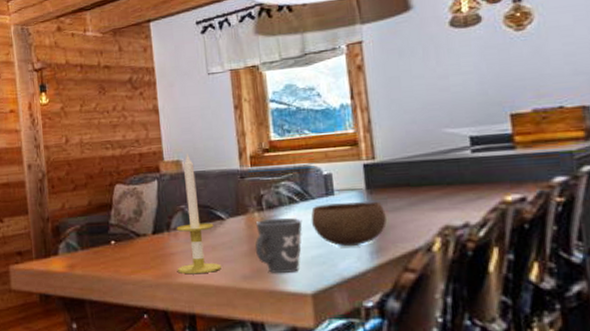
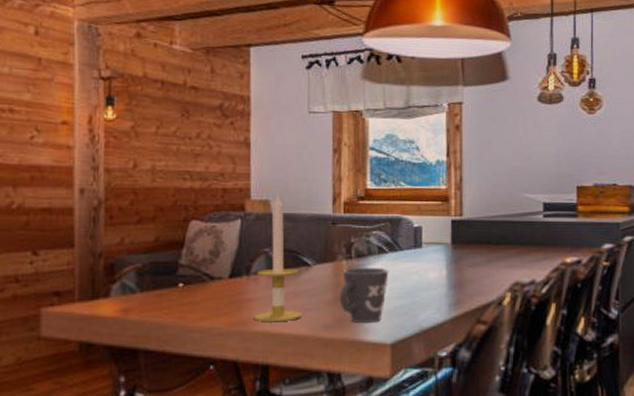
bowl: present [311,201,387,247] -> none [397,255,466,299]

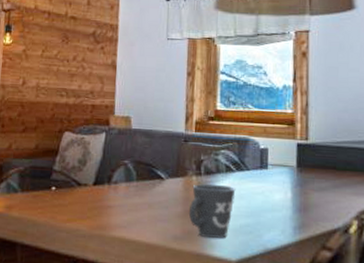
candle: present [253,193,302,323] -> none [112,111,155,230]

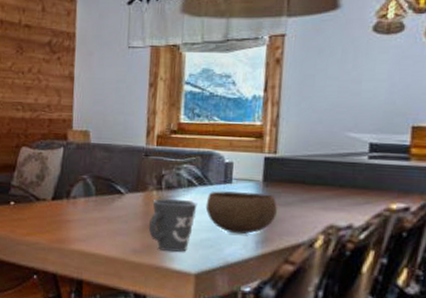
bowl: none [243,176,312,220] -> present [205,191,277,235]

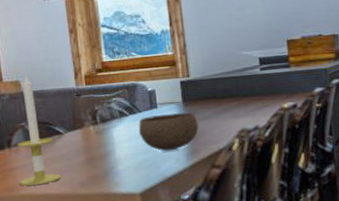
candle: none [71,125,114,244] -> present [17,74,61,186]
mug: present [148,198,198,252] -> none [91,129,131,178]

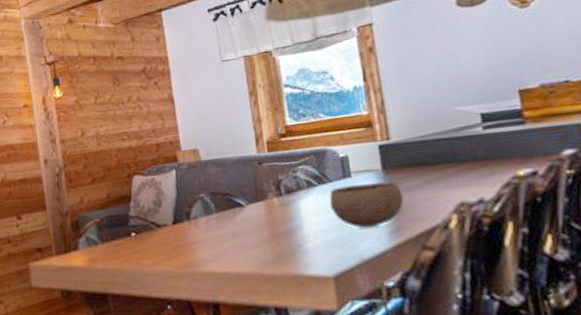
candle: present [17,74,61,186] -> none [196,141,243,263]

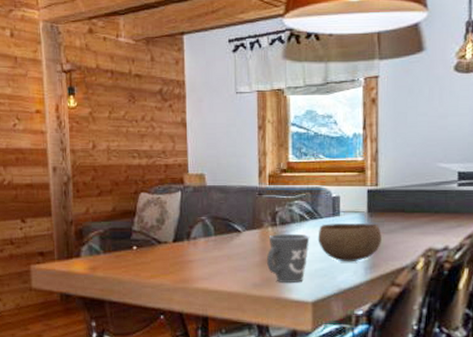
mug: none [275,201,322,258] -> present [266,233,310,283]

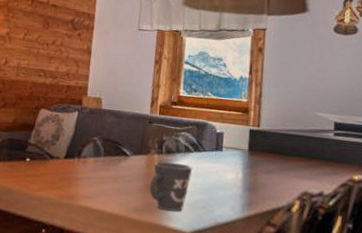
bowl: present [317,222,382,262] -> none [199,157,260,198]

